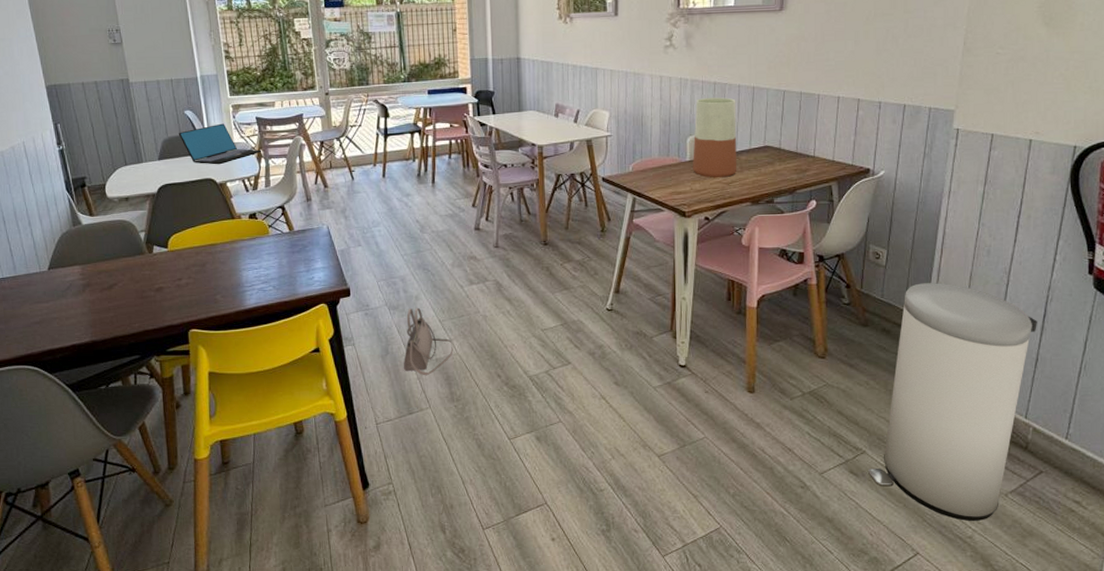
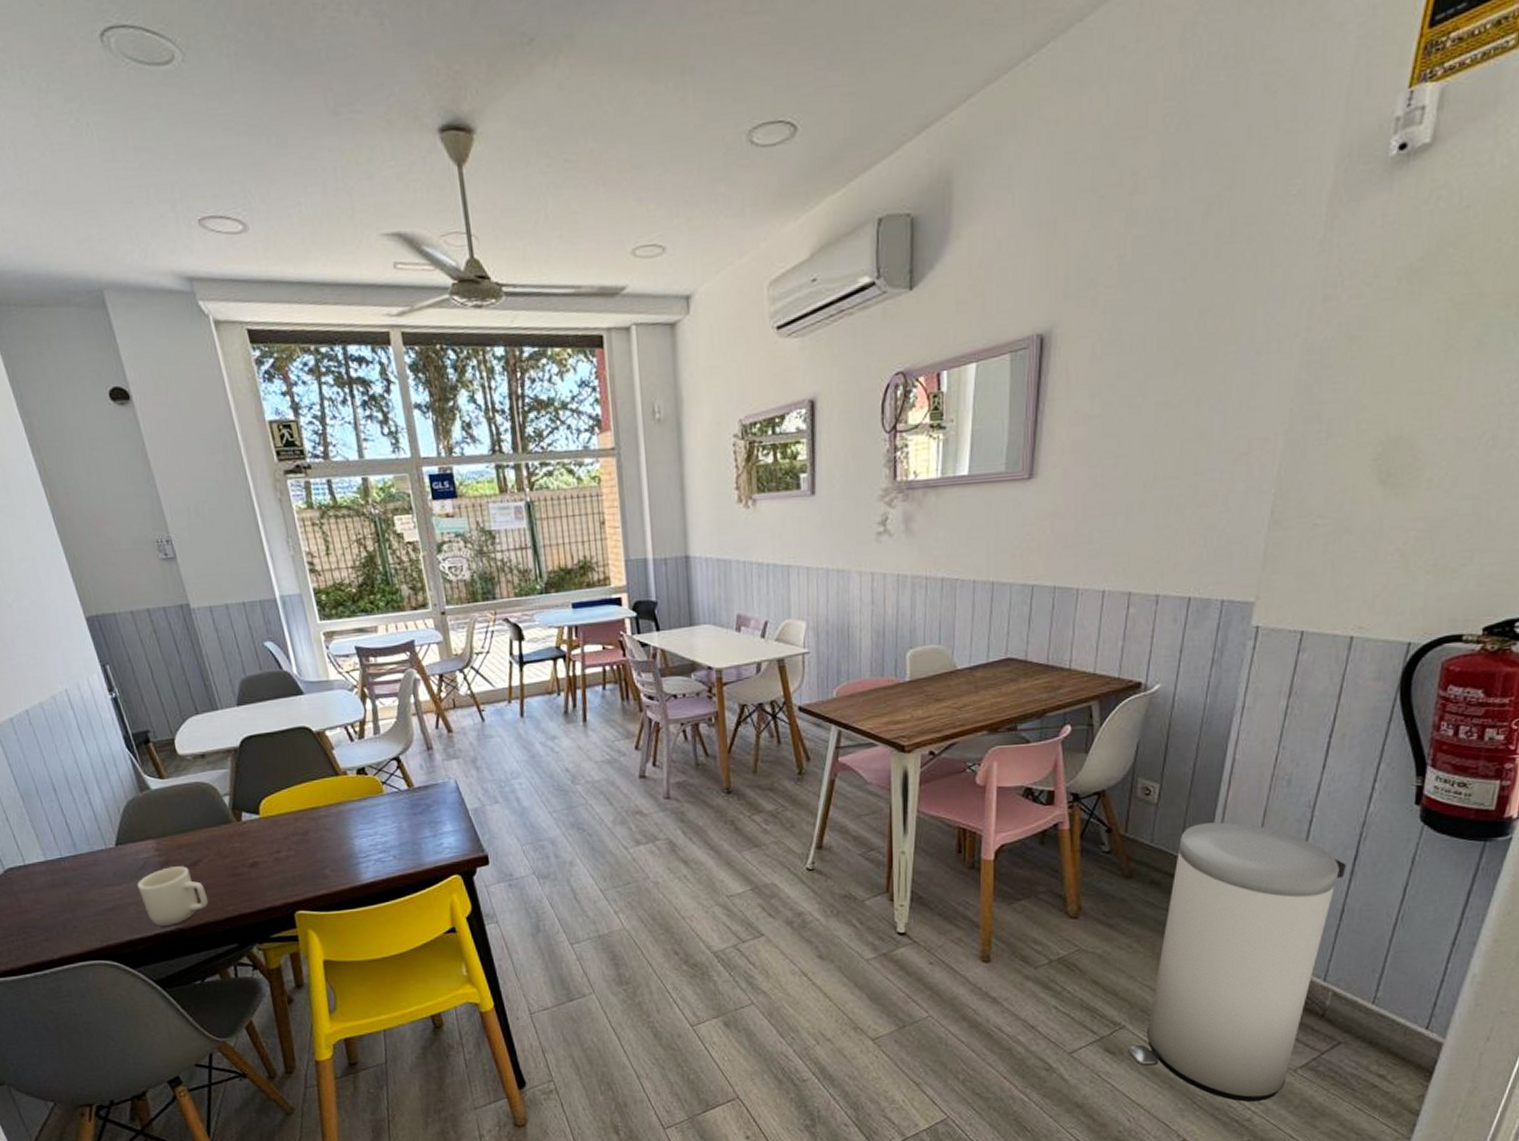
mug: none [62,288,119,339] -> present [137,866,209,927]
laptop: present [178,123,262,165] -> none [259,656,366,709]
handbag: present [404,307,454,376] -> none [559,875,619,956]
vase: present [693,97,737,178] -> none [914,597,971,701]

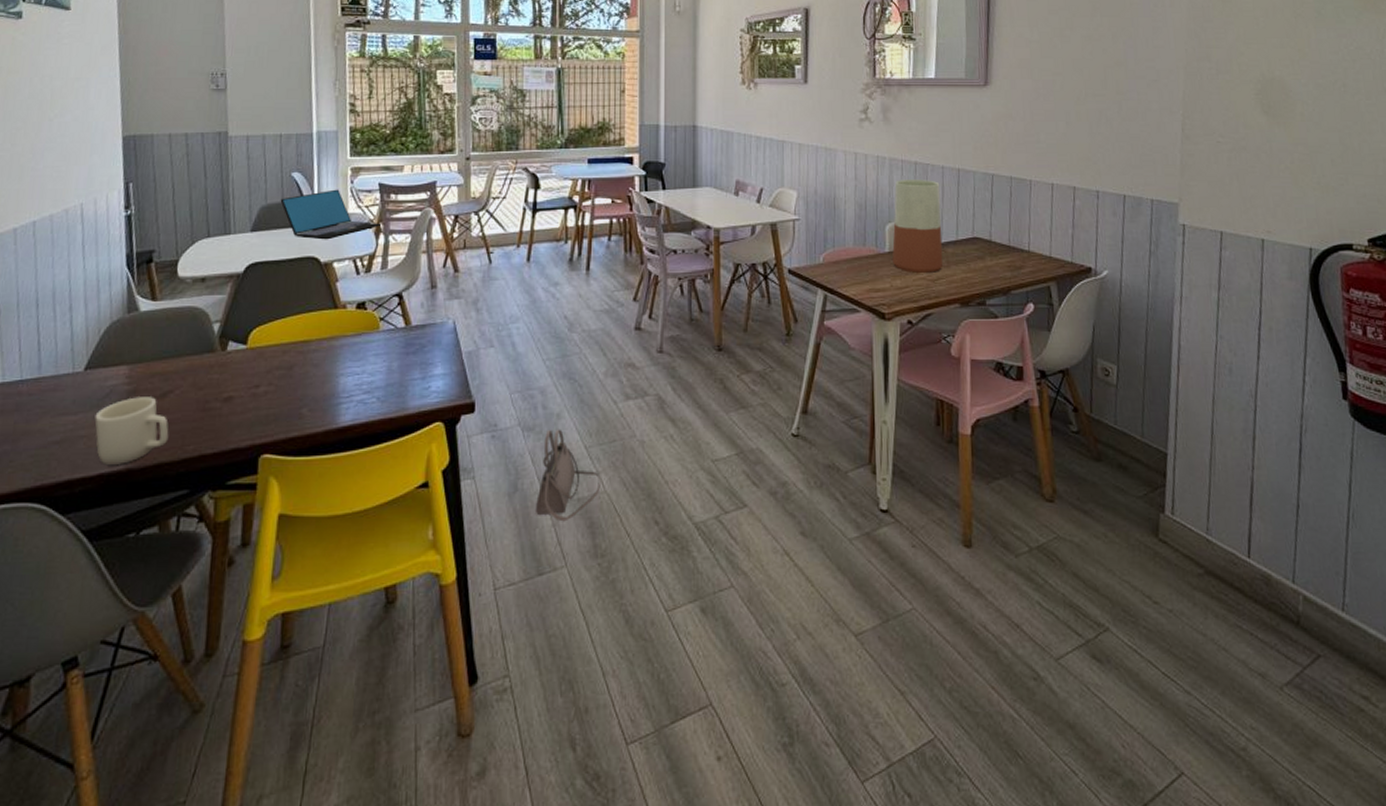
laptop: none [259,656,366,709] -> present [280,189,382,240]
handbag: none [559,875,619,956] -> present [536,429,601,522]
vase: none [914,597,971,701] -> present [892,180,943,273]
pedal bin: present [1126,822,1346,1102] -> none [1113,407,1294,725]

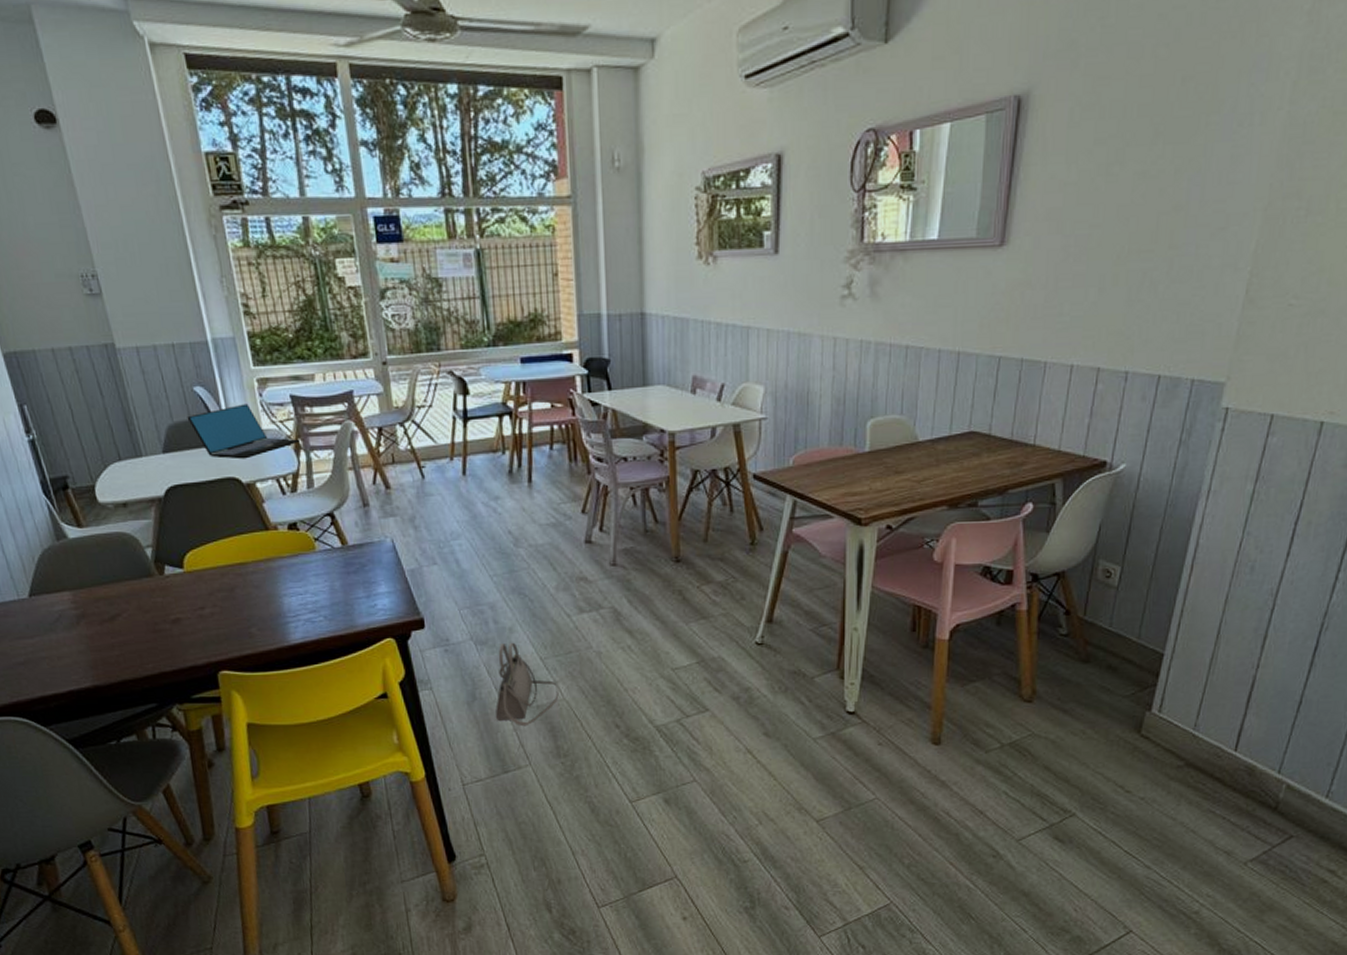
mug: present [94,397,169,466] -> none [51,620,127,684]
vase: present [892,180,943,273] -> none [873,366,935,474]

